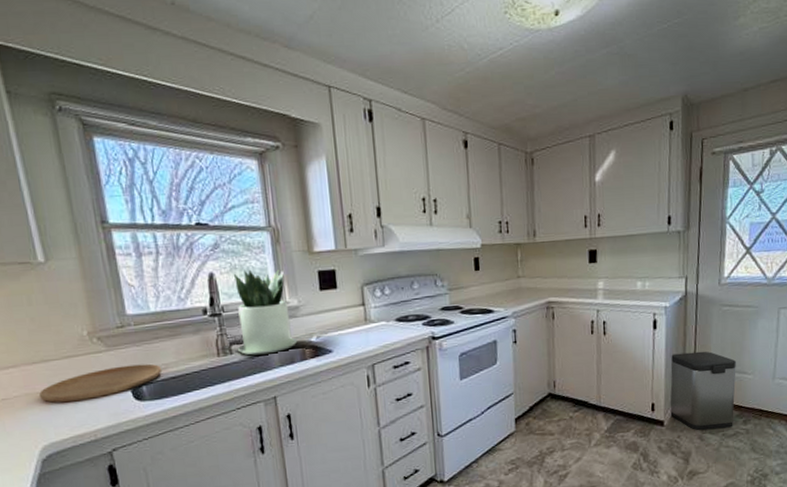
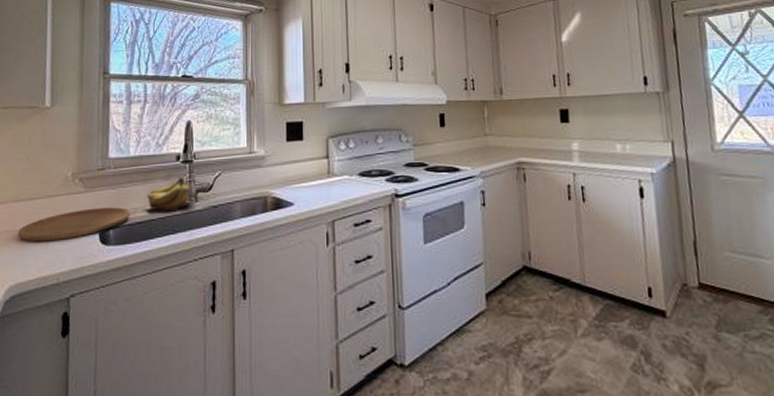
fruit: none [177,329,225,366] -> present [147,175,191,212]
planter: present [234,269,298,356] -> none [204,119,261,204]
pedal bin: present [670,351,736,431] -> none [665,227,756,328]

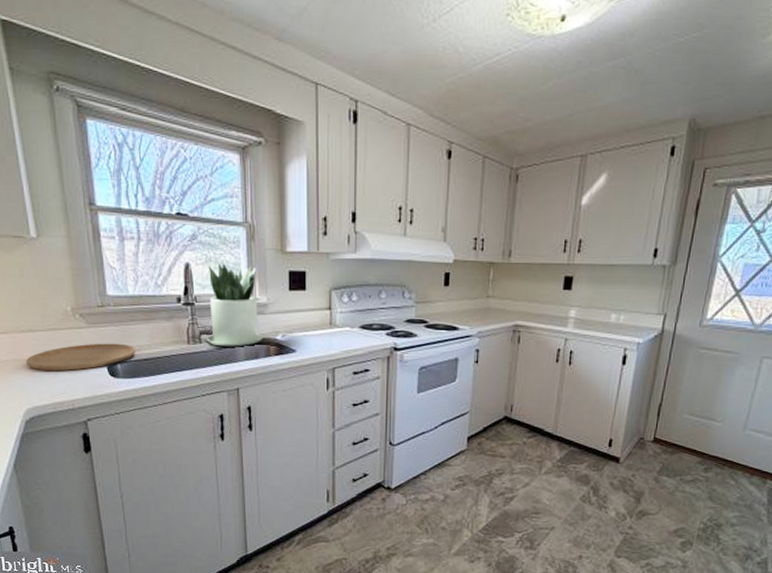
fruit: present [147,175,191,212] -> none [151,317,195,351]
planter: none [204,119,261,204] -> present [207,263,264,347]

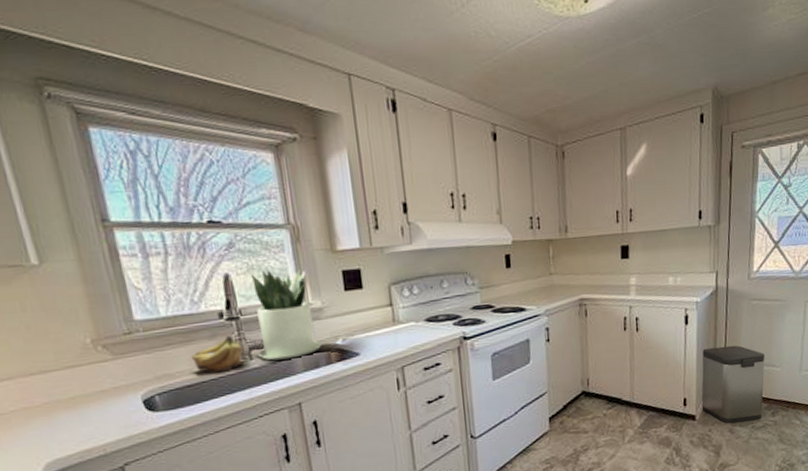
cutting board: present [26,343,136,372] -> none [39,372,176,417]
fruit: none [151,317,195,351] -> present [192,334,245,373]
pedal bin: none [627,392,706,473] -> present [701,345,765,424]

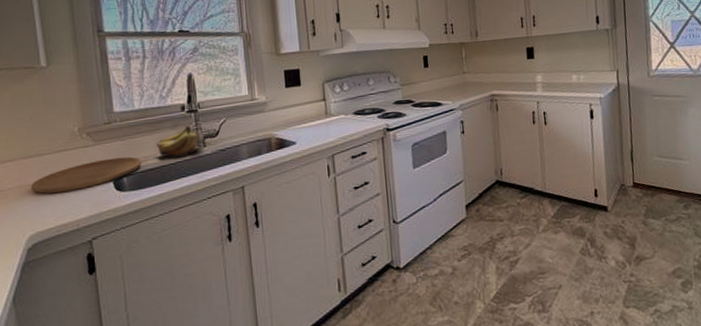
cutting board: none [39,372,176,417] -> present [31,156,142,194]
planter: present [252,270,322,361] -> none [210,70,265,148]
pedal bin: present [701,345,765,424] -> none [609,138,675,216]

